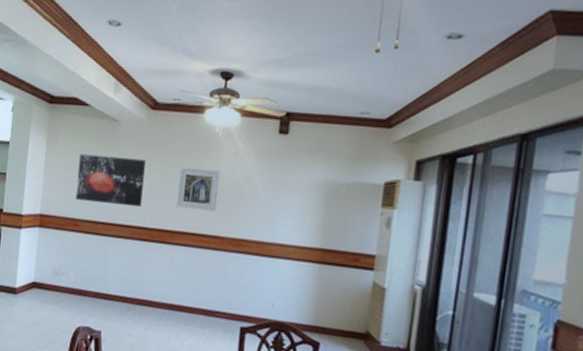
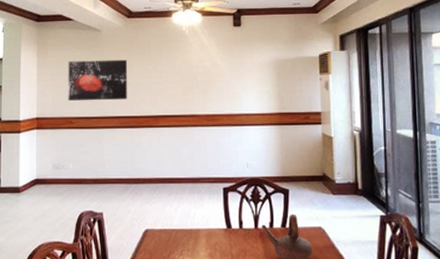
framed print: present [176,167,220,212] -> none [157,61,191,96]

